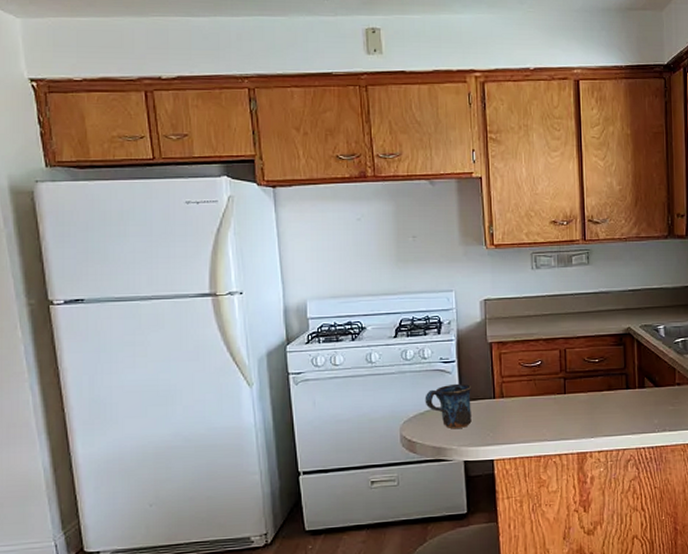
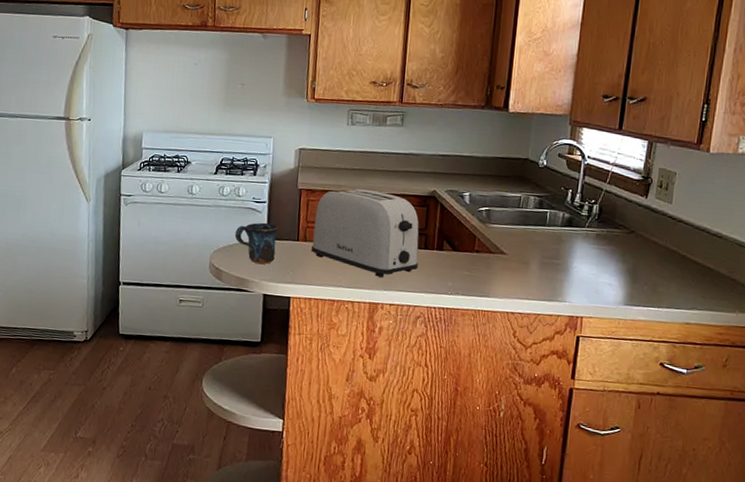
toaster: none [509,335,622,425] -> present [311,189,419,277]

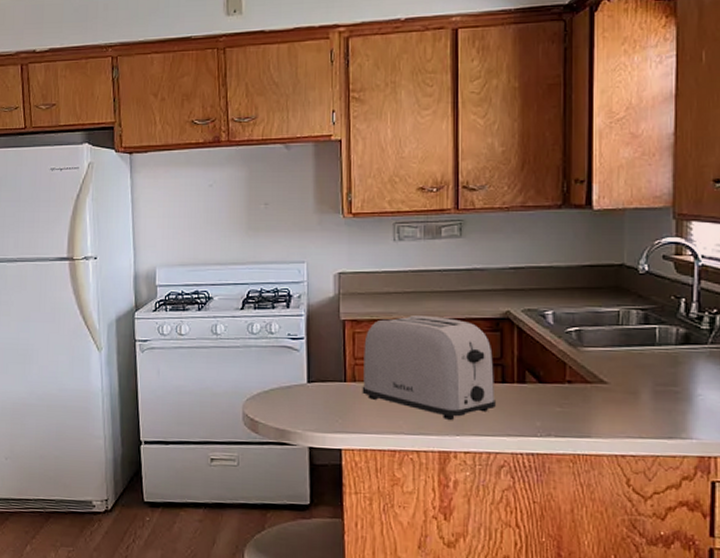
mug: present [234,222,279,265] -> none [270,362,321,412]

